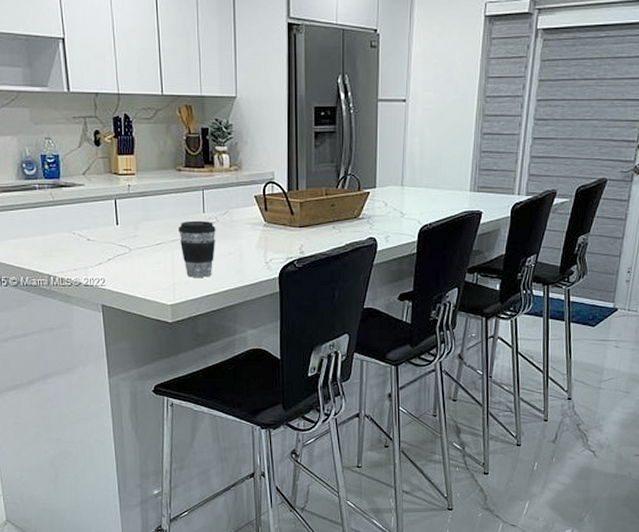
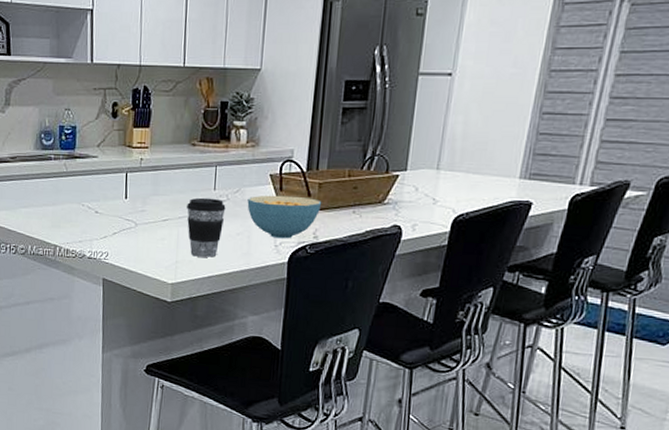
cereal bowl: none [236,215,305,256] -> present [247,195,322,239]

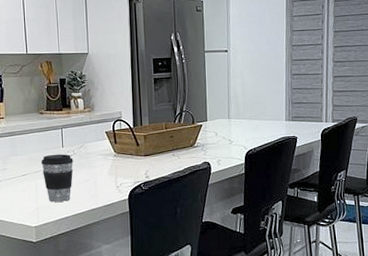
cereal bowl: present [247,195,322,239] -> none [90,146,148,181]

